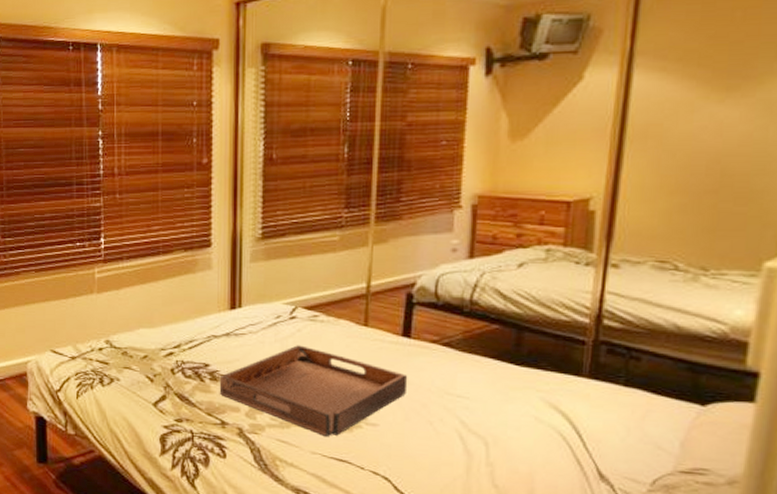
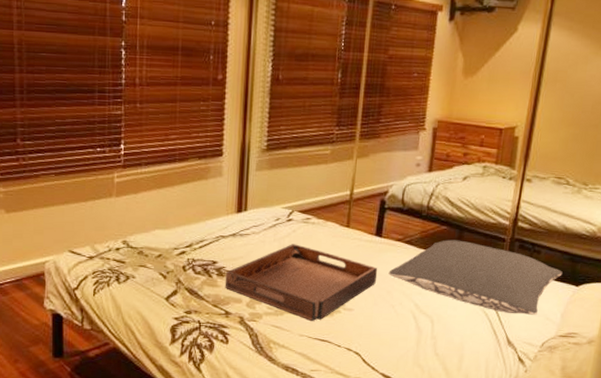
pillow: none [422,341,678,442] -> present [388,240,563,315]

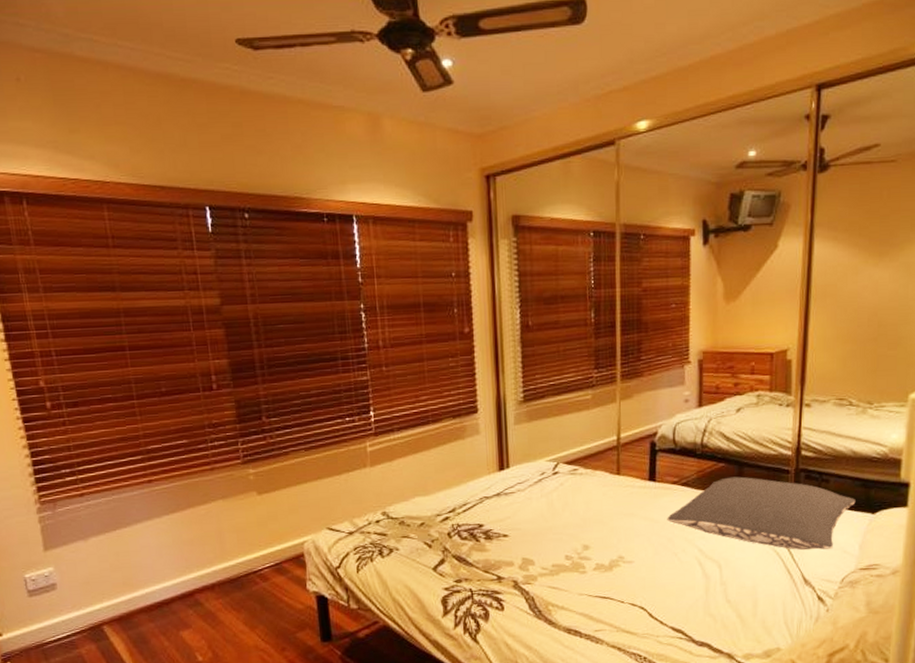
serving tray: present [225,244,378,321] -> none [493,498,656,578]

